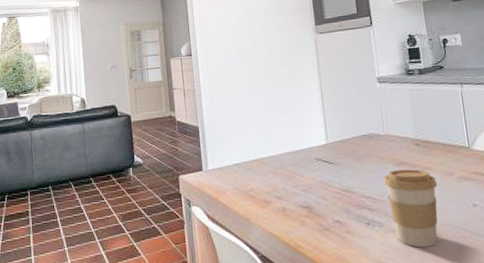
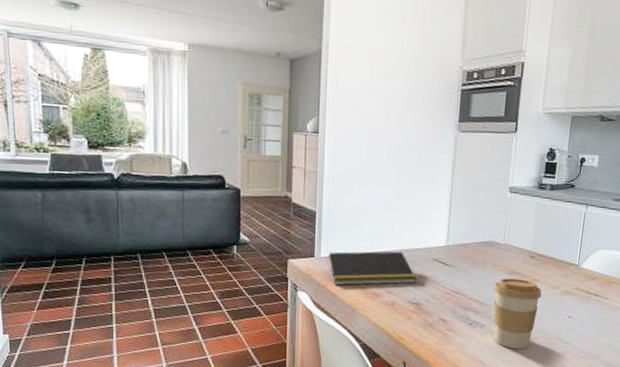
notepad: none [215,155,304,197] -> present [327,251,416,286]

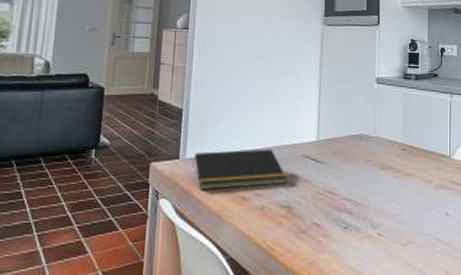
coffee cup: present [493,278,542,349] -> none [367,174,417,255]

